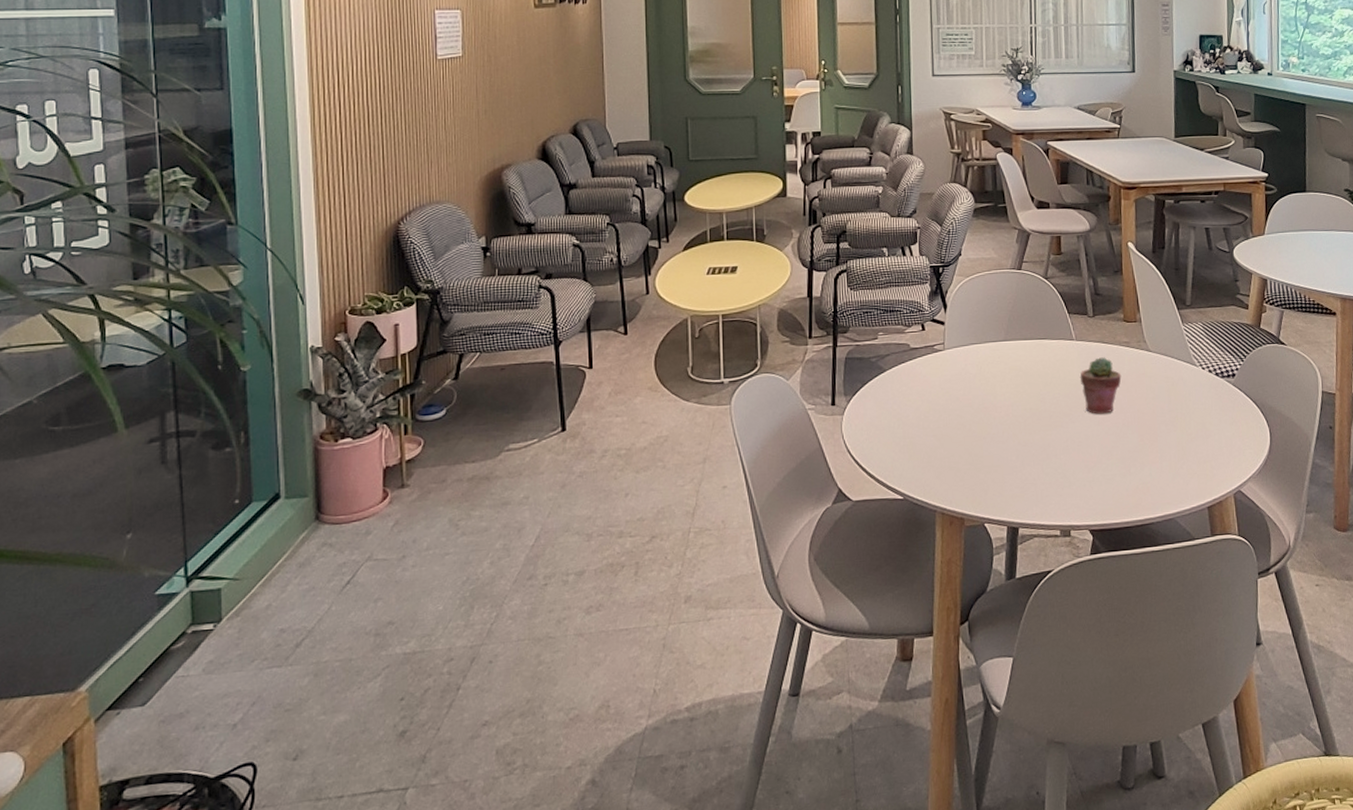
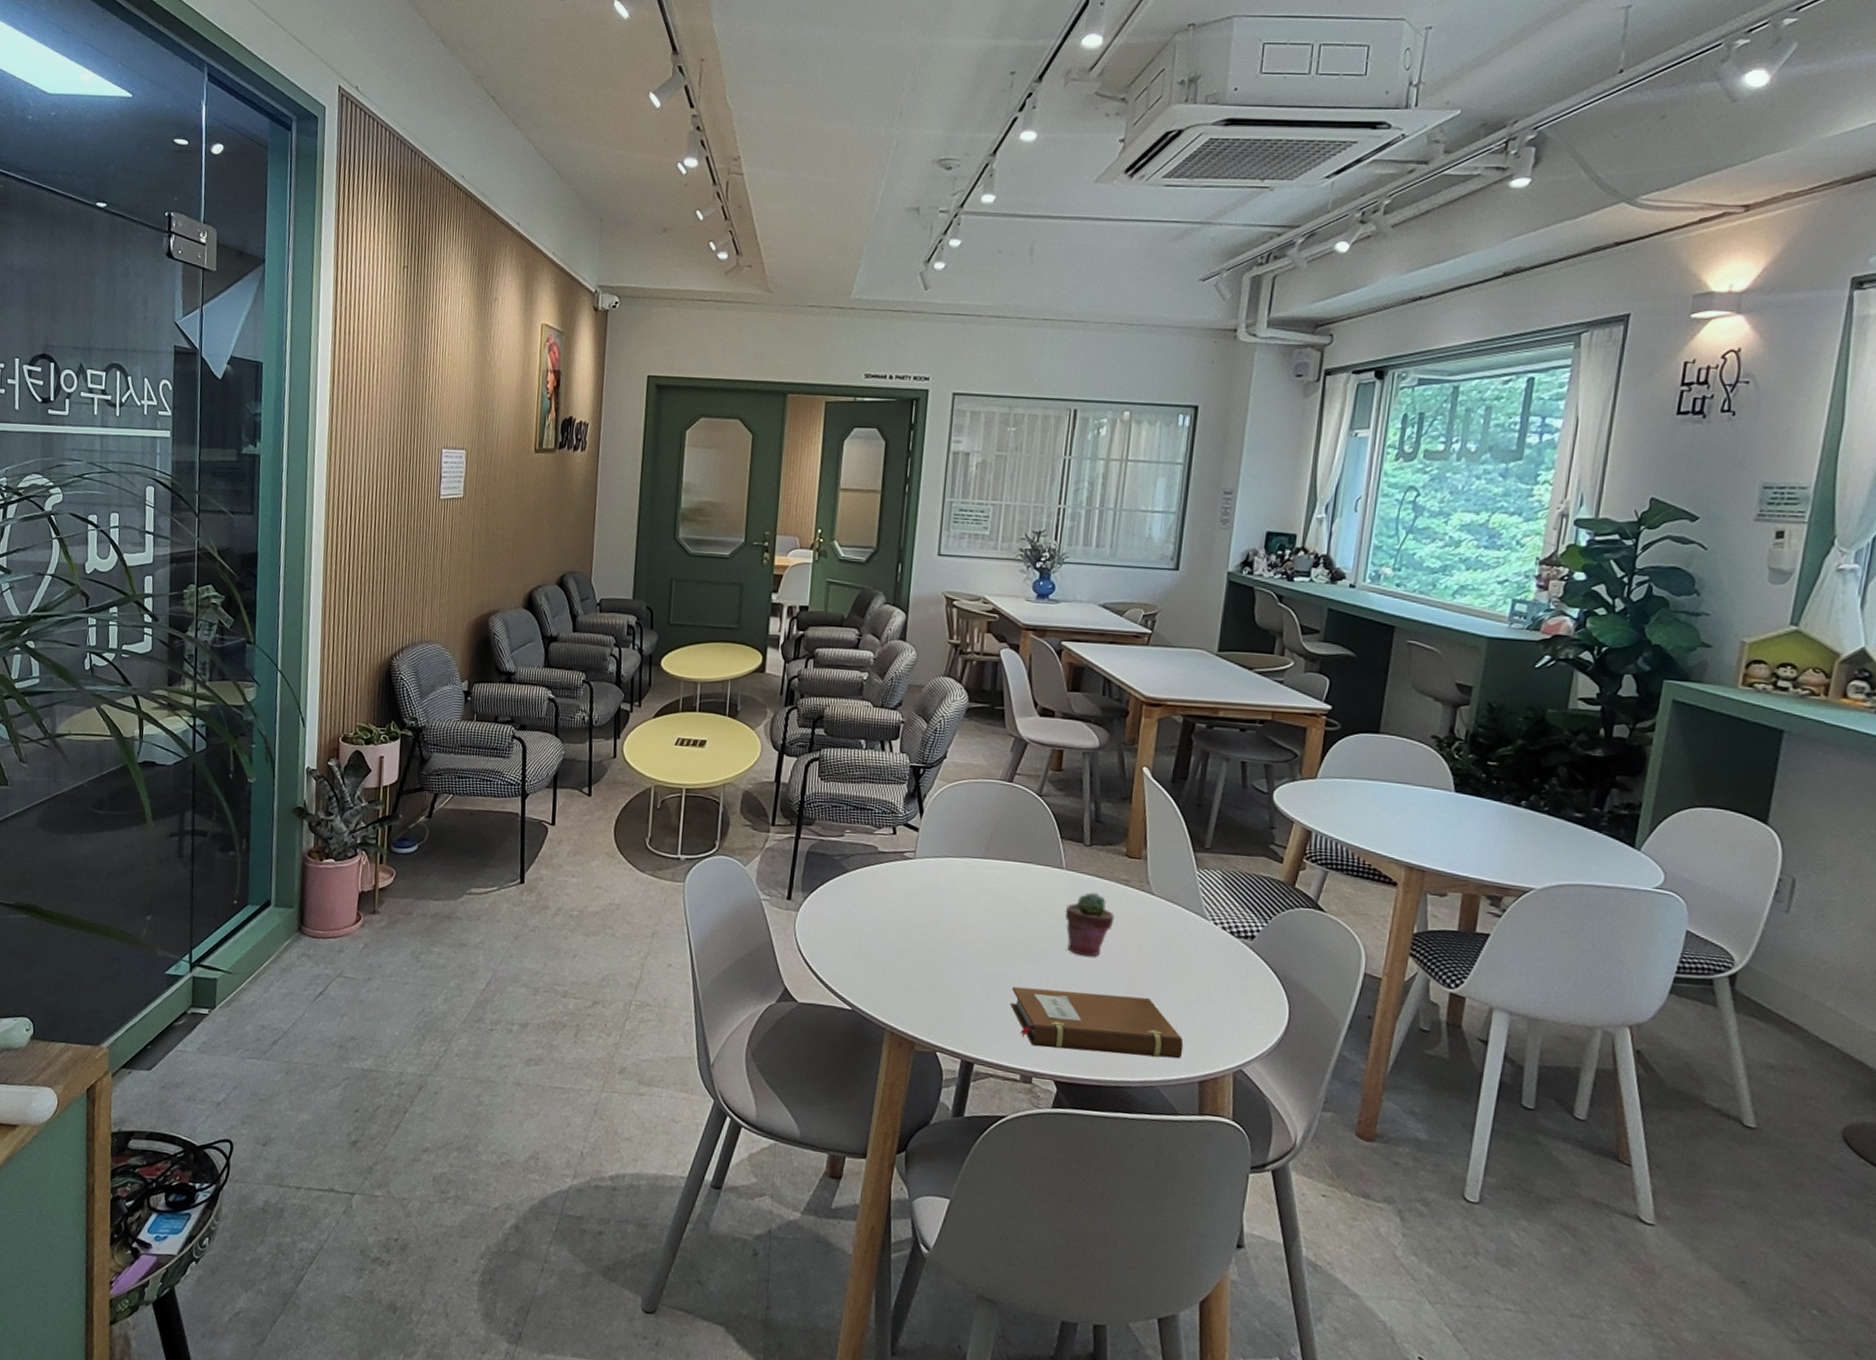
notebook: none [1043,442,1192,503] -> present [1010,986,1184,1059]

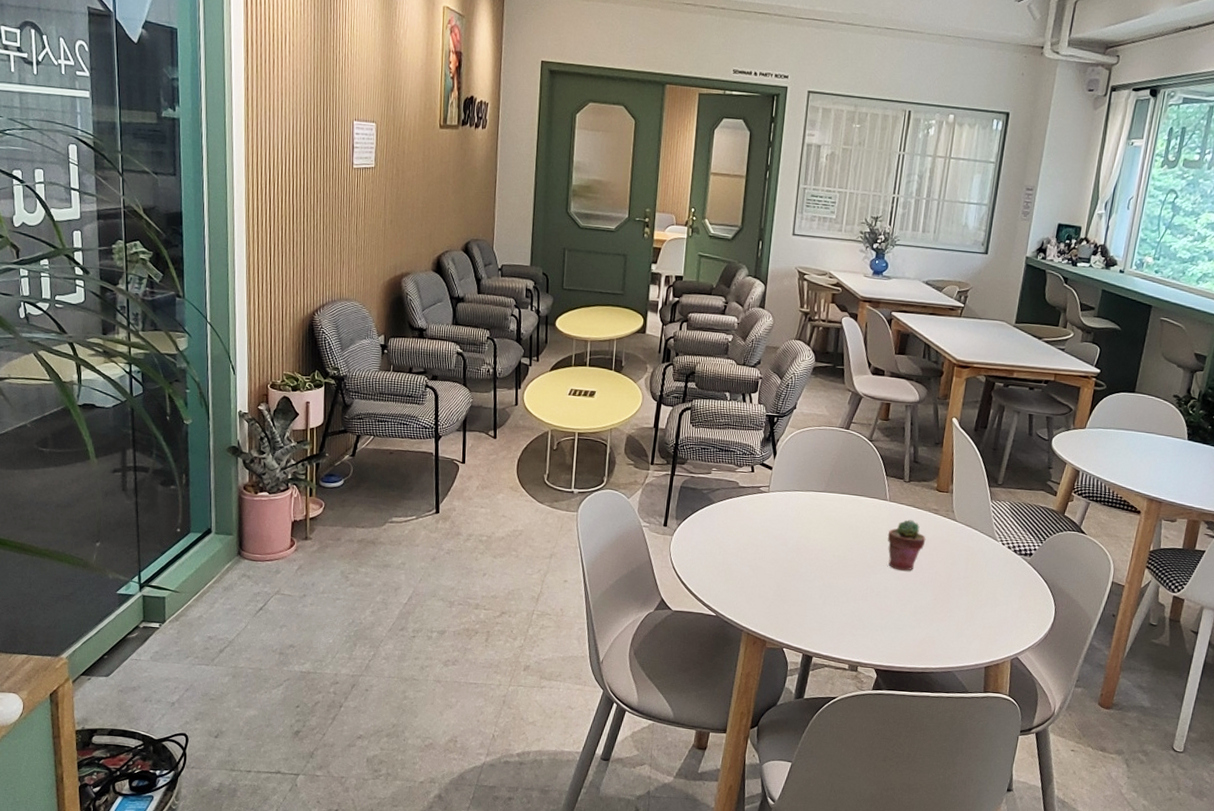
notebook: present [1010,986,1184,1059] -> none [842,595,975,650]

